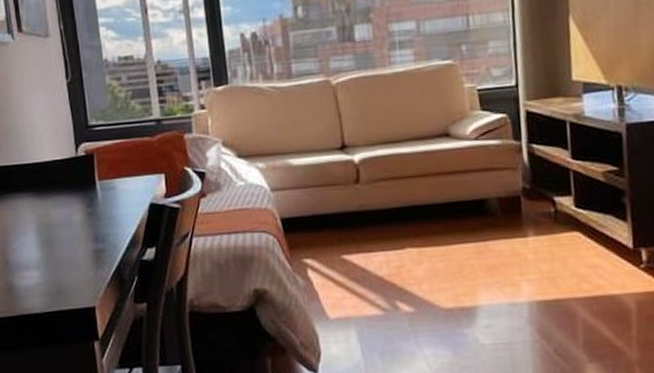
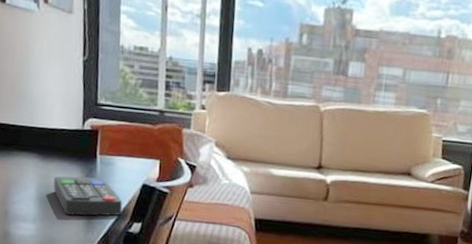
remote control: none [53,205,133,253] -> present [54,176,123,216]

